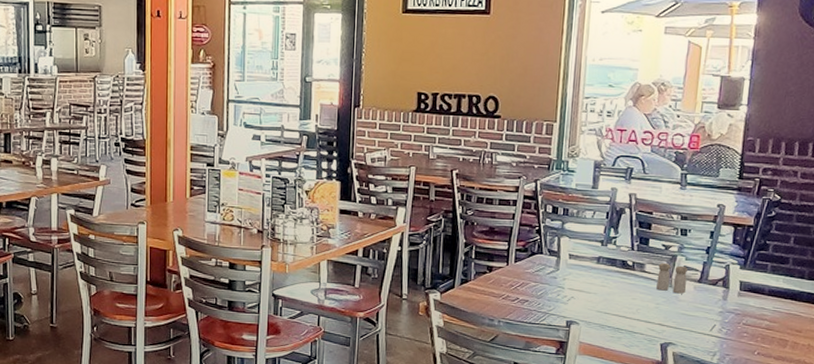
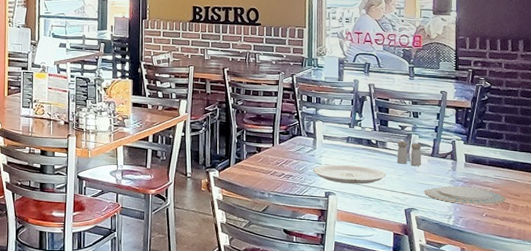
plate: none [553,289,642,313] -> present [312,164,387,184]
plate: none [685,317,784,342] -> present [424,185,505,205]

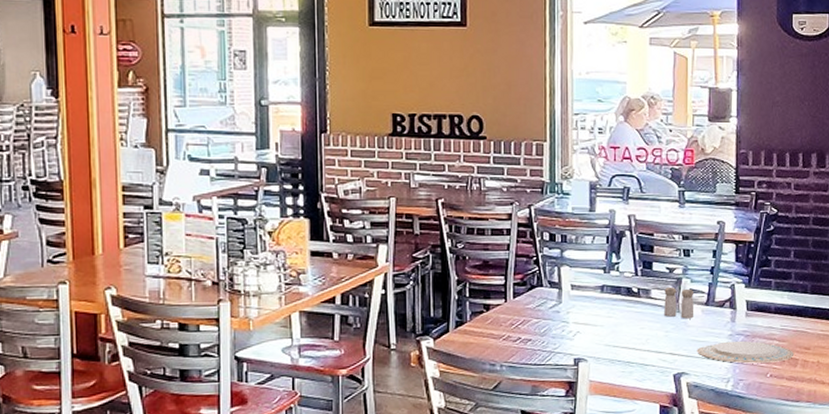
plate: present [312,164,387,184] -> none [557,321,651,347]

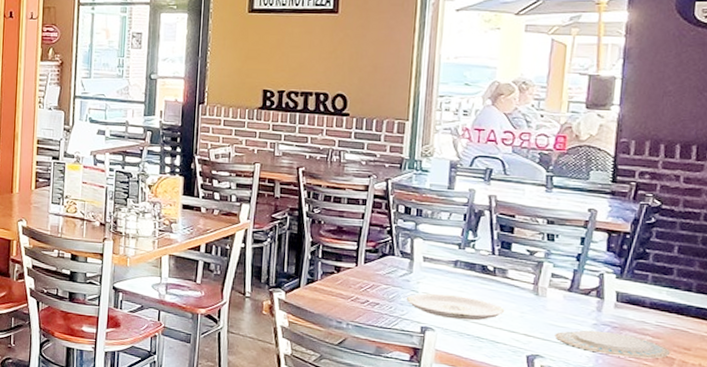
plate: none [557,321,651,347] -> present [406,293,505,321]
salt and pepper shaker: present [664,287,694,319] -> none [521,269,556,303]

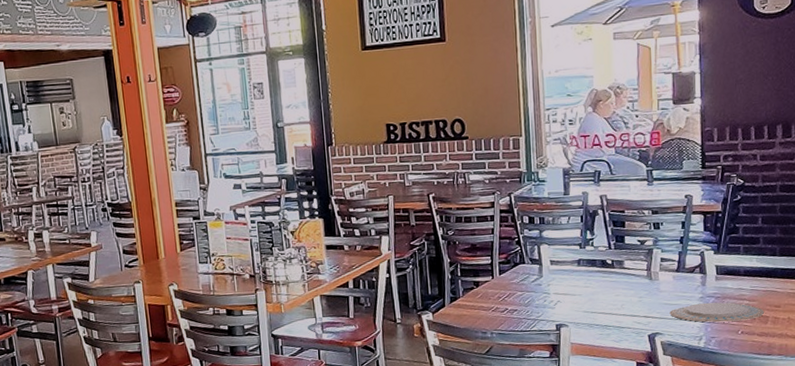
plate: present [406,293,505,321] -> none [540,291,626,313]

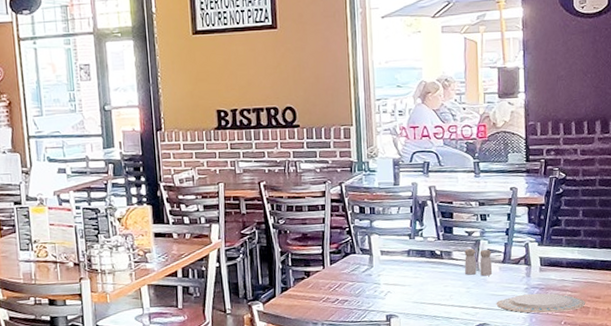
salt and pepper shaker: none [637,257,666,285] -> present [464,249,493,276]

